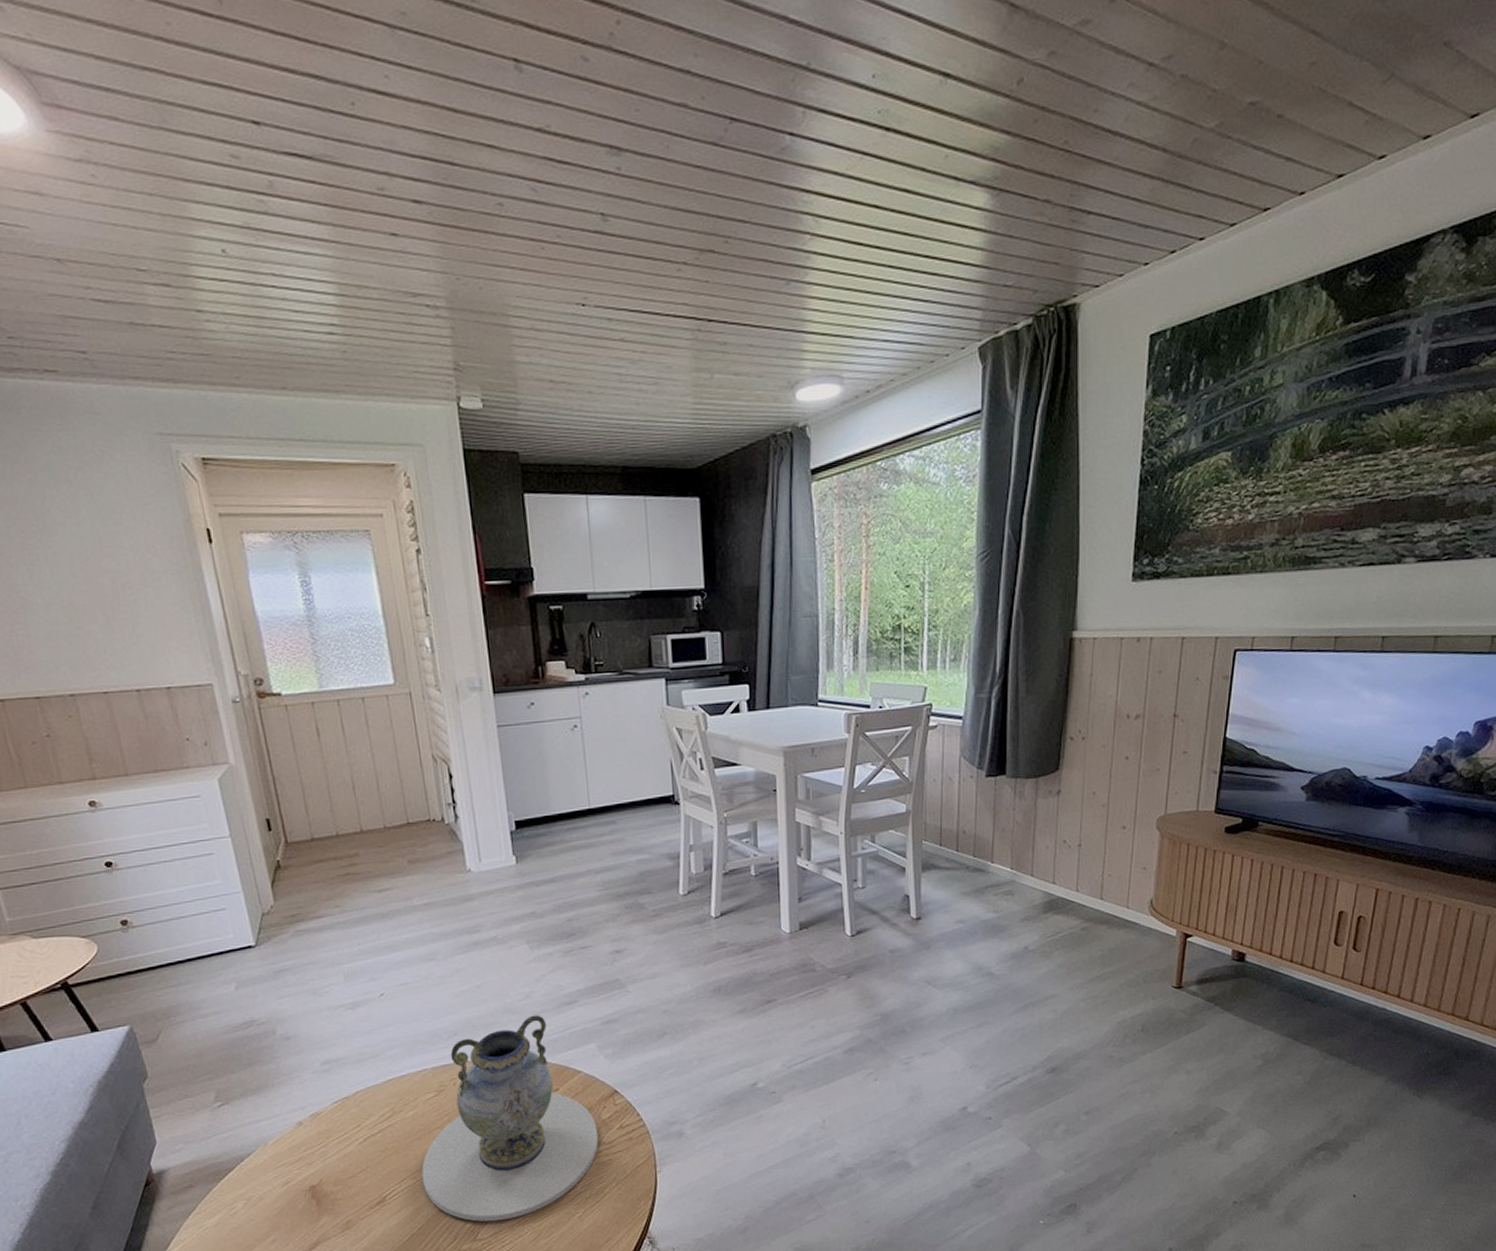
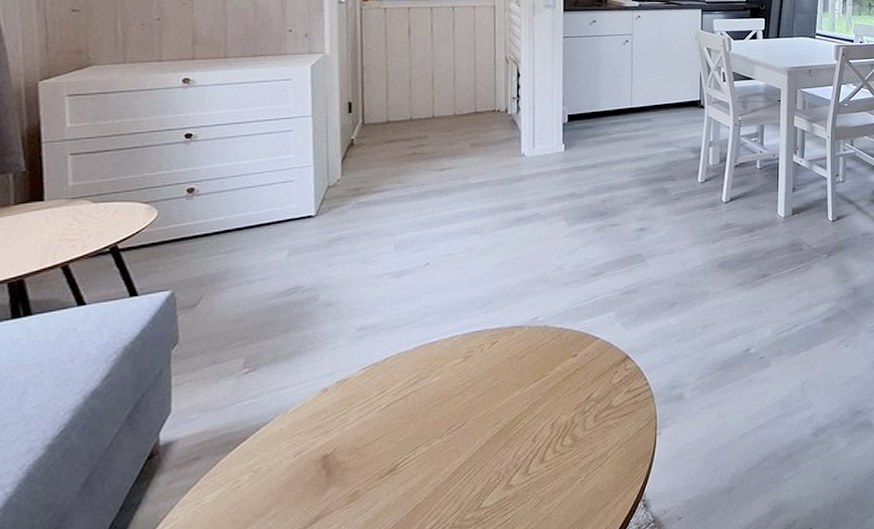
decorative vase: present [421,1015,599,1222] -> none [437,285,608,489]

